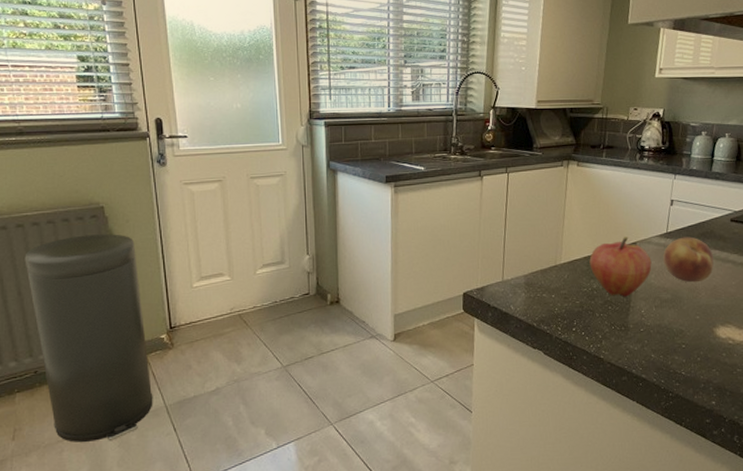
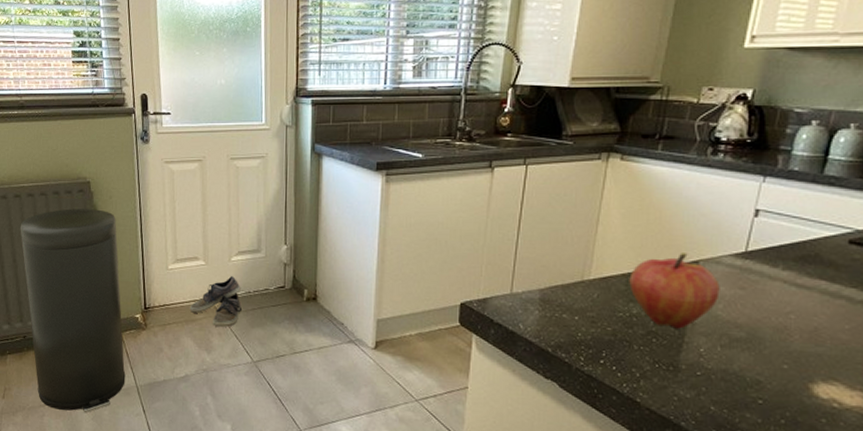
shoe: none [217,288,269,337] -> present [189,276,242,327]
fruit: present [663,236,714,283] -> none [738,259,816,321]

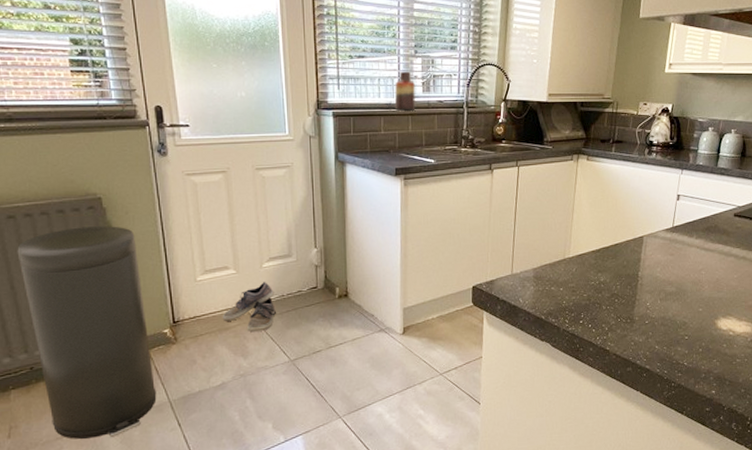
vase: none [380,54,404,98] -> present [394,71,416,111]
fruit: present [629,253,720,329] -> none [597,231,658,290]

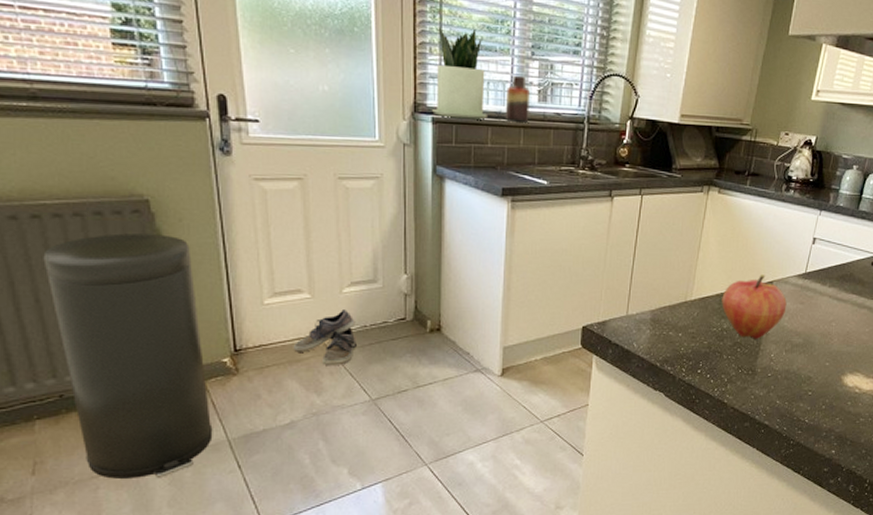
planter: none [331,36,380,112] -> present [431,27,487,120]
fruit: none [597,231,658,290] -> present [722,275,787,339]

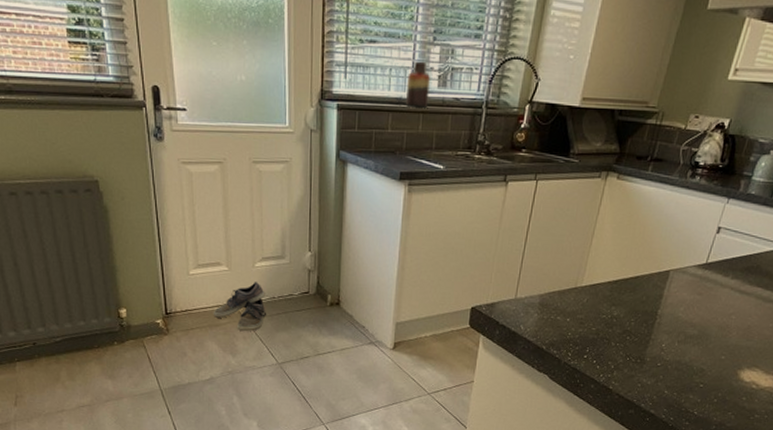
pedal bin: present [43,233,213,479] -> none [19,209,149,416]
planter: present [431,27,487,120] -> none [336,15,389,106]
fruit: present [722,275,787,339] -> none [613,263,683,328]

